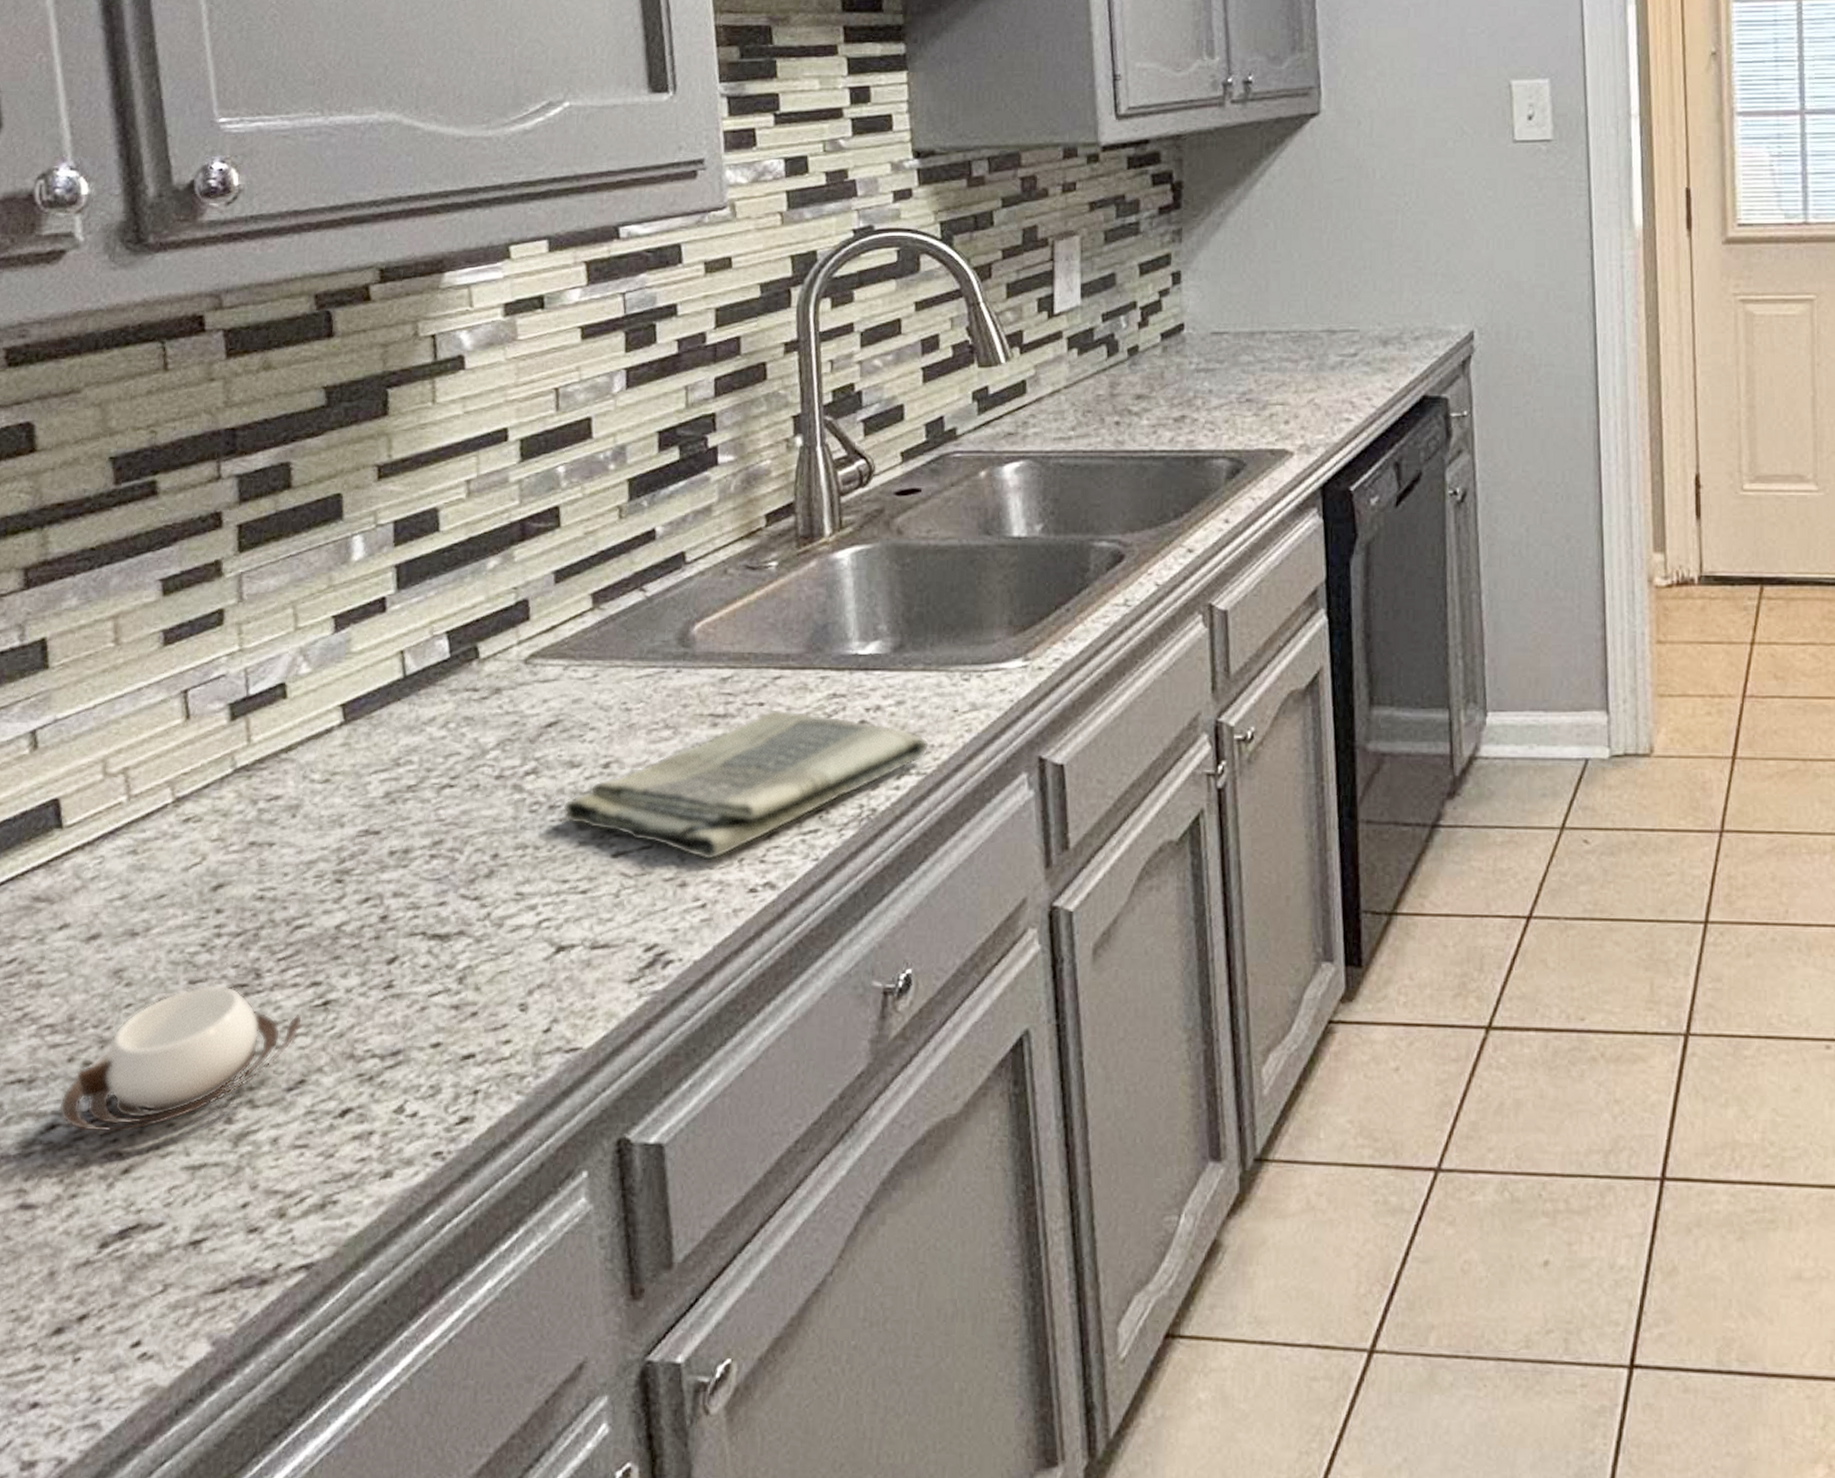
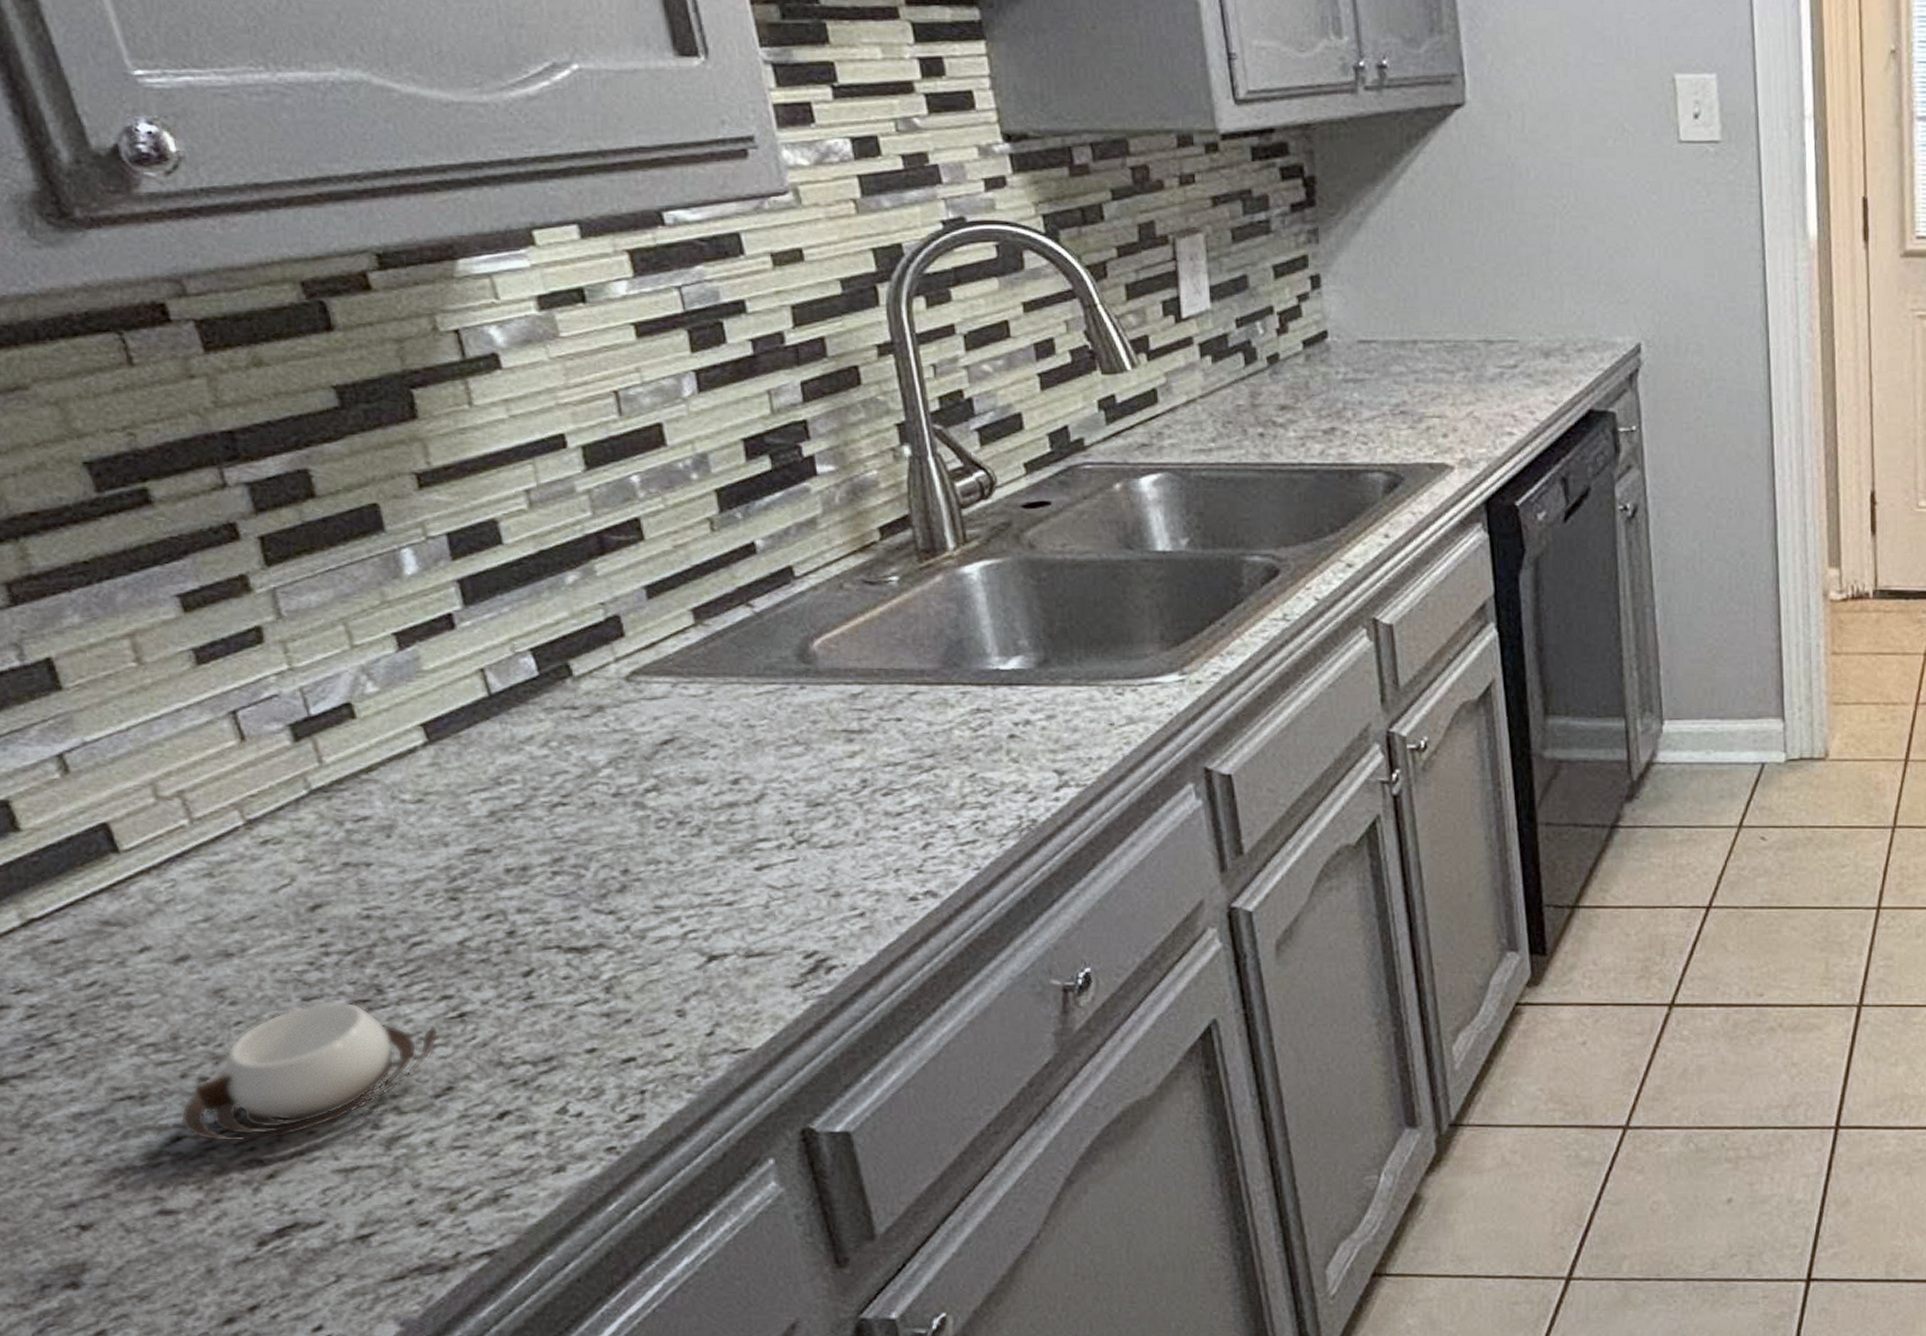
dish towel: present [563,709,929,861] -> none [693,724,1086,872]

